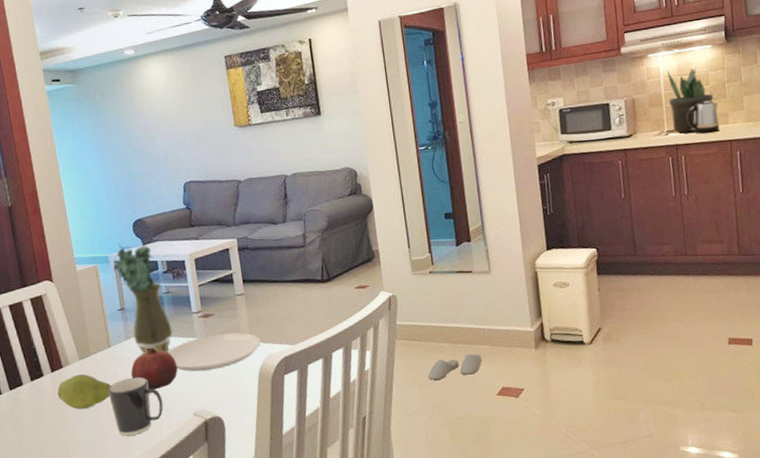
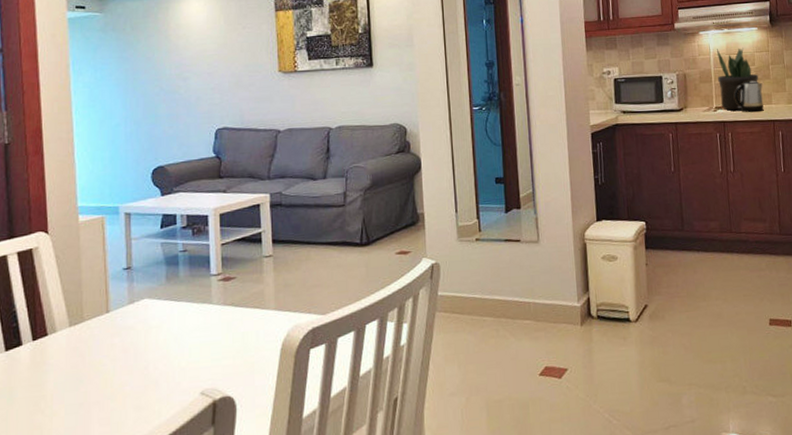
fruit: present [57,374,111,409] -> none [36,343,105,386]
mug: present [108,377,164,436] -> none [101,348,165,419]
vase: present [113,242,174,355] -> none [124,193,187,322]
fruit: present [130,347,178,391] -> none [130,313,187,365]
plate: present [168,332,261,372] -> none [177,299,287,343]
slippers: present [427,353,482,381] -> none [467,329,526,358]

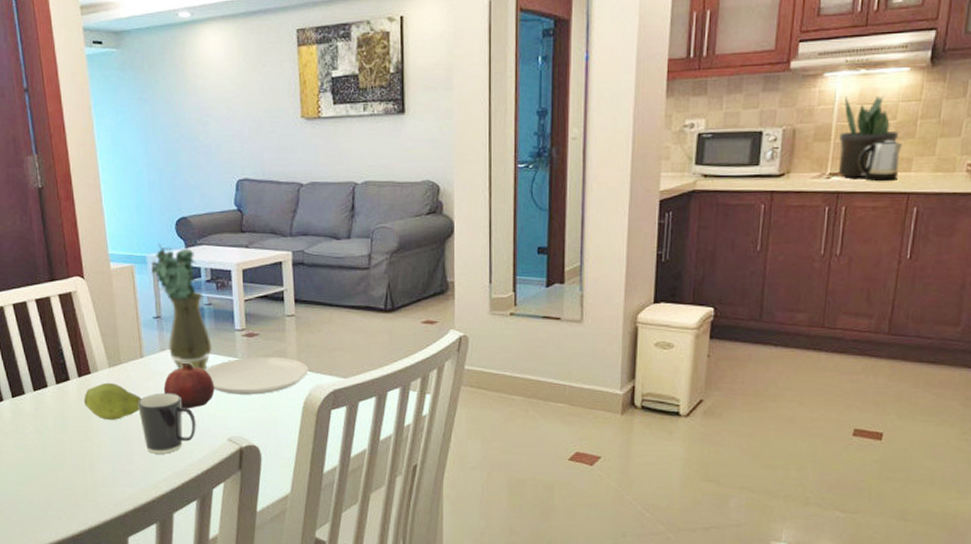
fruit: none [36,343,105,386] -> present [83,382,142,420]
mug: none [101,348,165,419] -> present [138,393,196,454]
vase: none [124,193,187,322] -> present [151,244,213,370]
fruit: none [130,313,187,365] -> present [163,362,215,409]
plate: none [177,299,287,343] -> present [205,357,309,395]

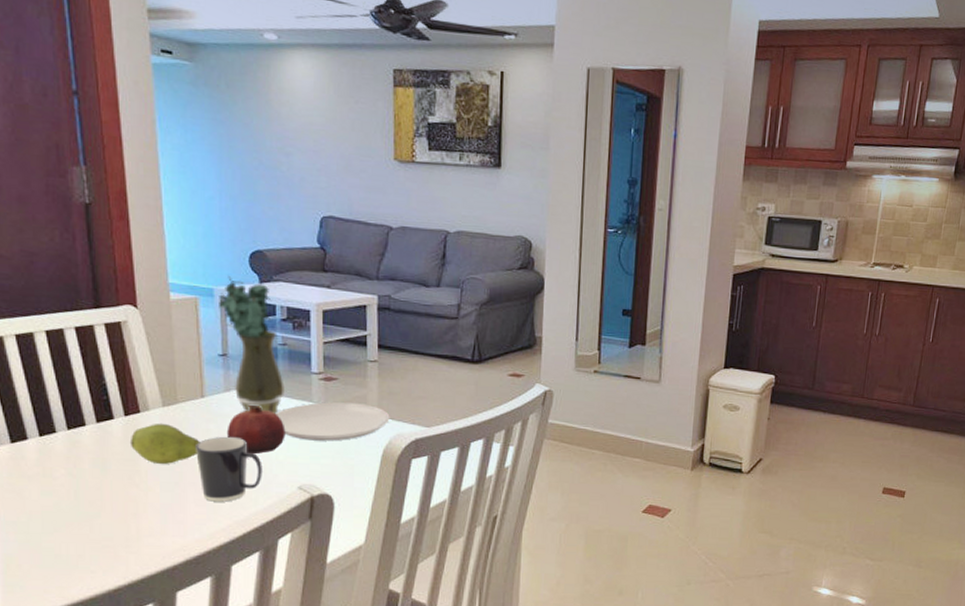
planter: present [838,95,899,178] -> none [880,197,928,270]
kettle: present [858,139,903,182] -> none [896,238,931,275]

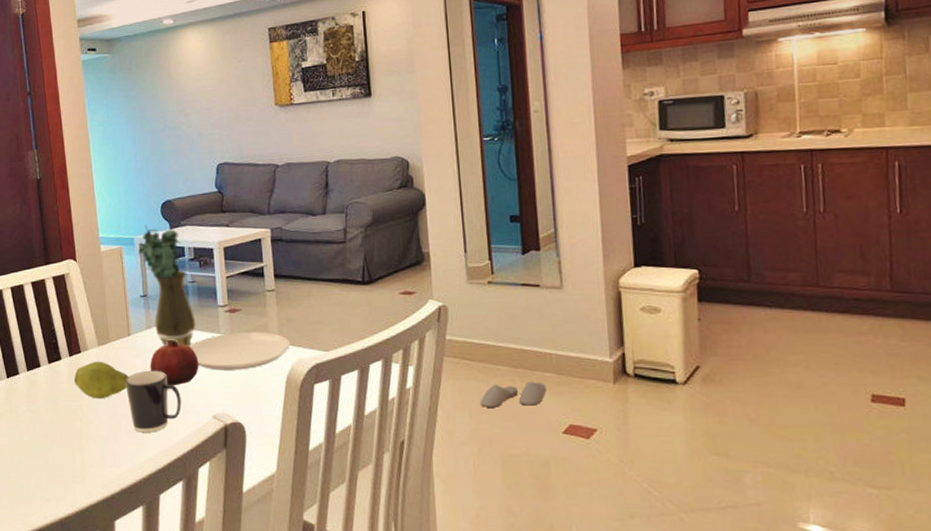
slippers: none [572,466,634,489] -> present [479,382,547,409]

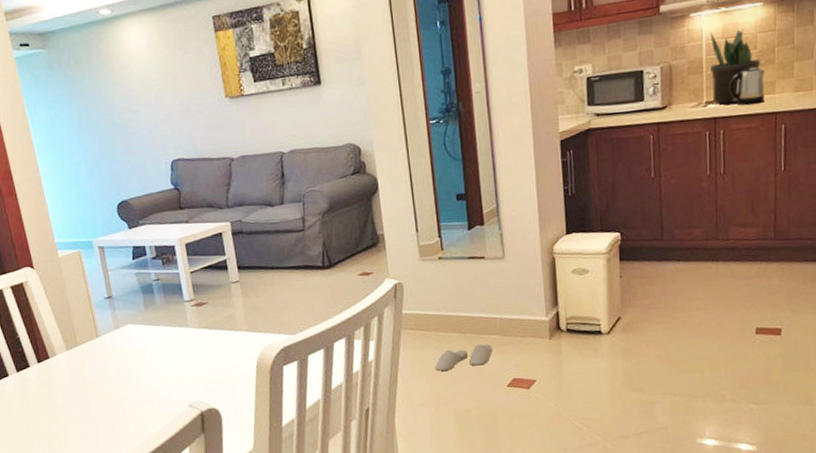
fruit: present [73,361,129,398] -> none [45,364,102,401]
mug: present [125,370,182,432] -> none [98,367,157,428]
vase: present [138,226,197,347] -> none [98,226,165,345]
fruit: present [150,339,199,386] -> none [121,337,171,382]
plate: present [190,332,291,370] -> none [160,322,258,362]
planter: none [803,55,866,136] -> present [710,28,761,105]
kettle: none [827,96,872,139] -> present [729,67,766,107]

